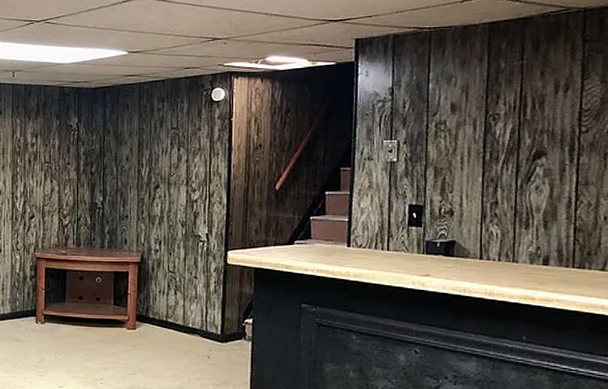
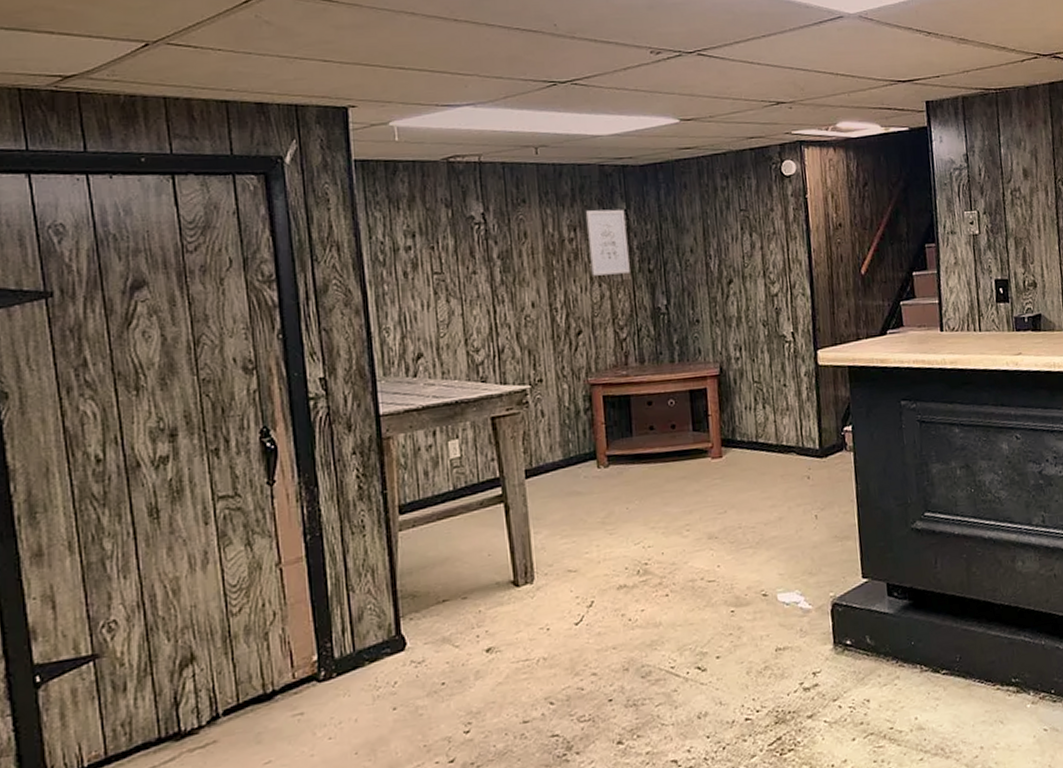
wall art: none [46,122,76,174] -> present [586,209,630,276]

